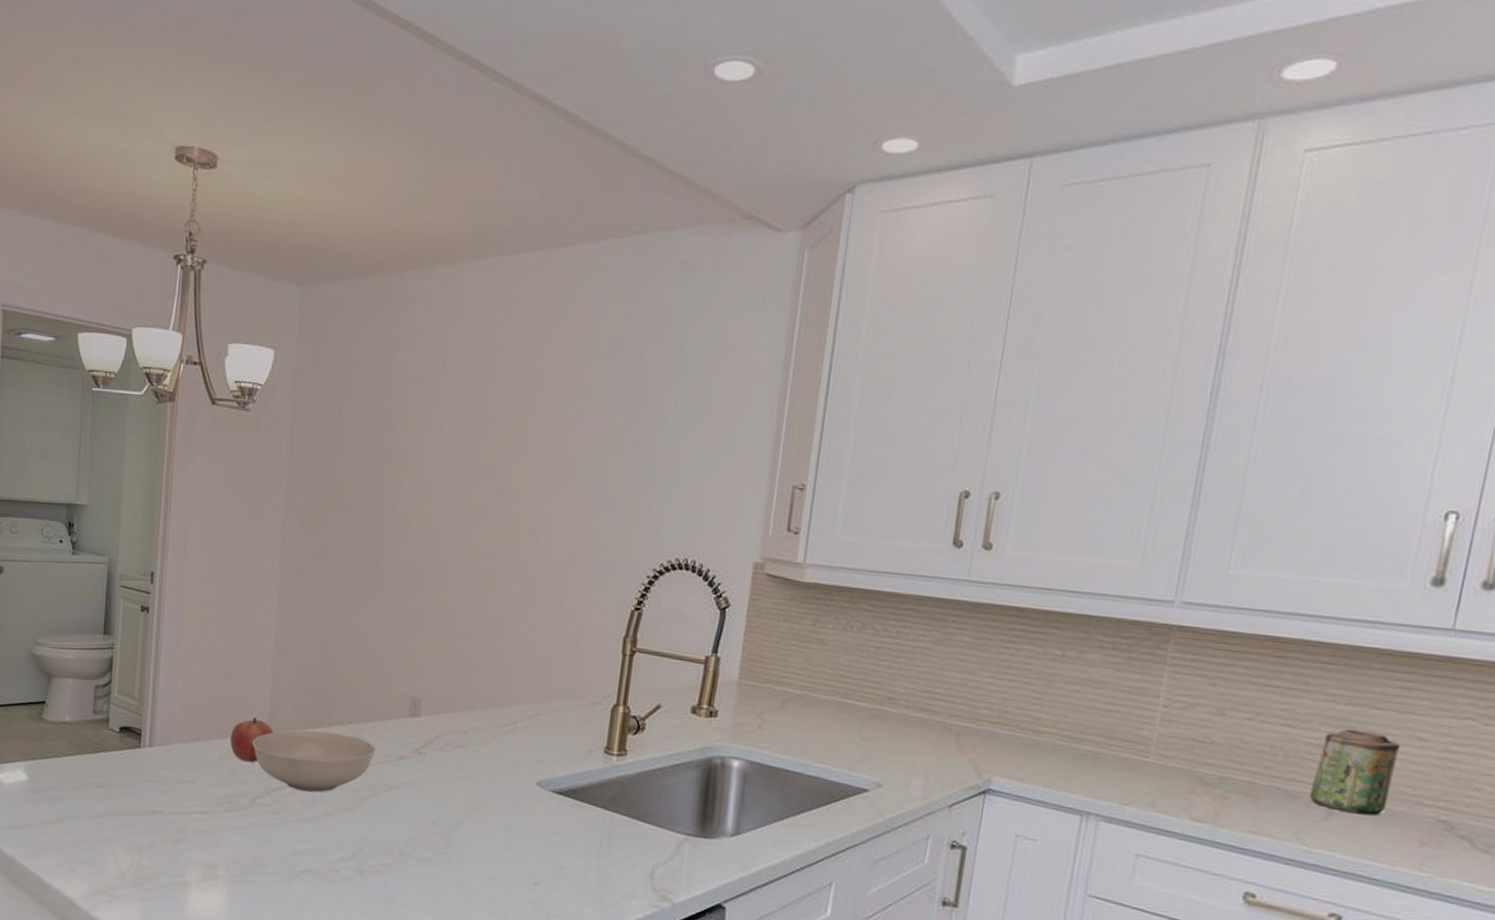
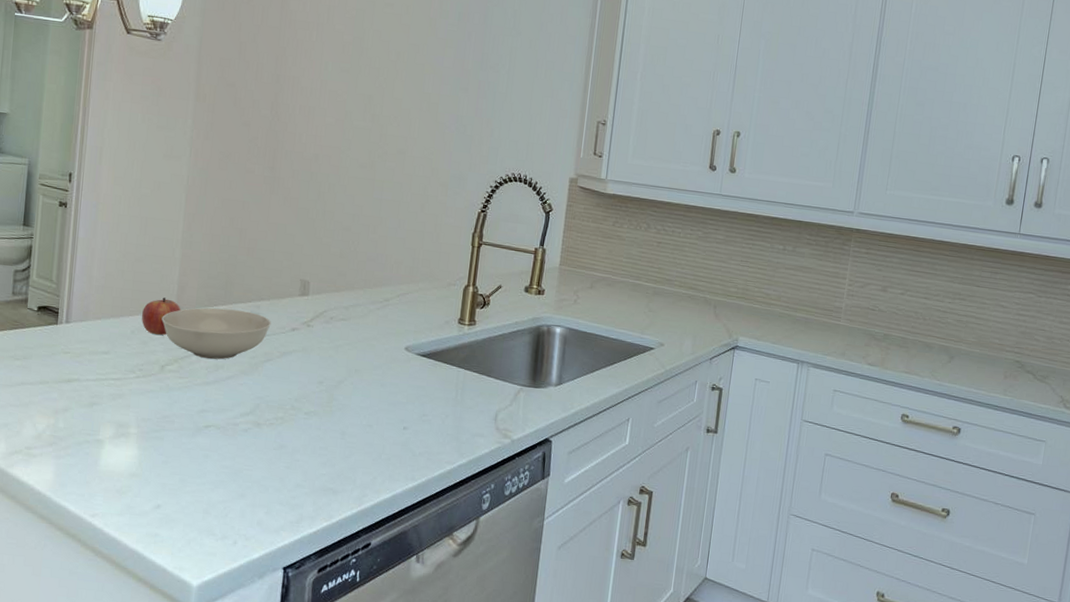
canister: present [1309,729,1401,816] -> none [939,300,992,359]

